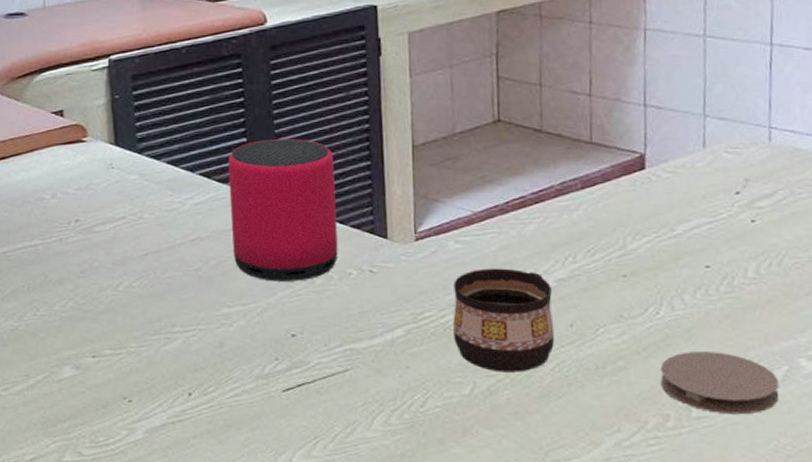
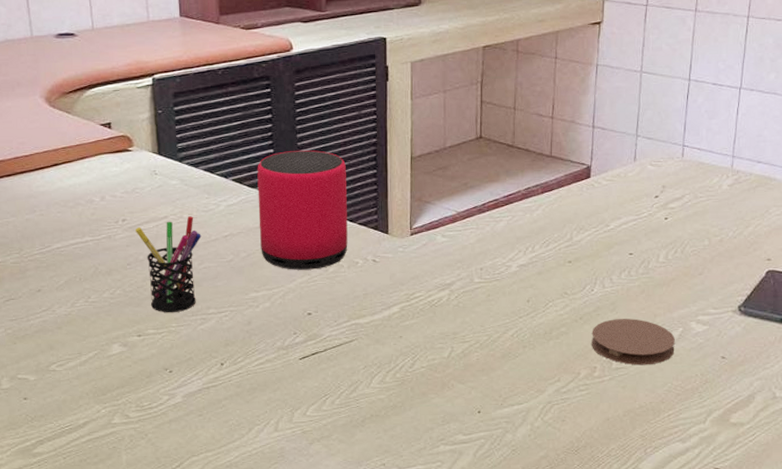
pen holder: none [90,216,165,331] -> present [136,216,201,313]
cup: present [453,268,555,373] -> none [438,257,515,339]

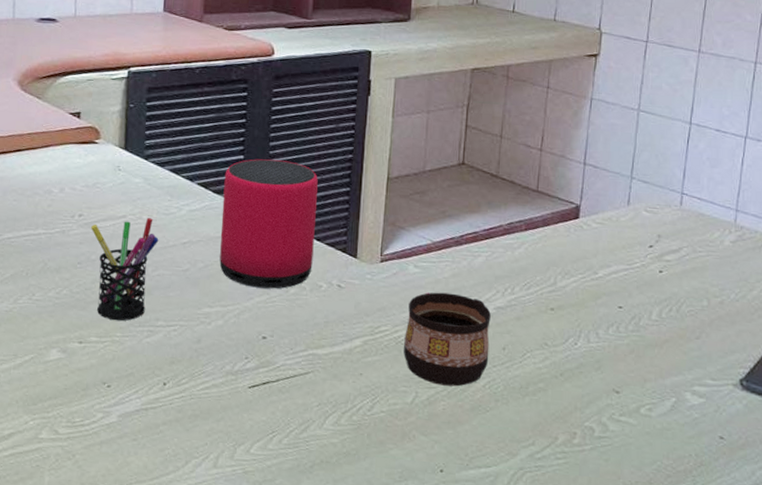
cup: none [438,257,515,339] -> present [404,292,491,387]
coaster: present [591,319,675,365] -> none [571,379,667,438]

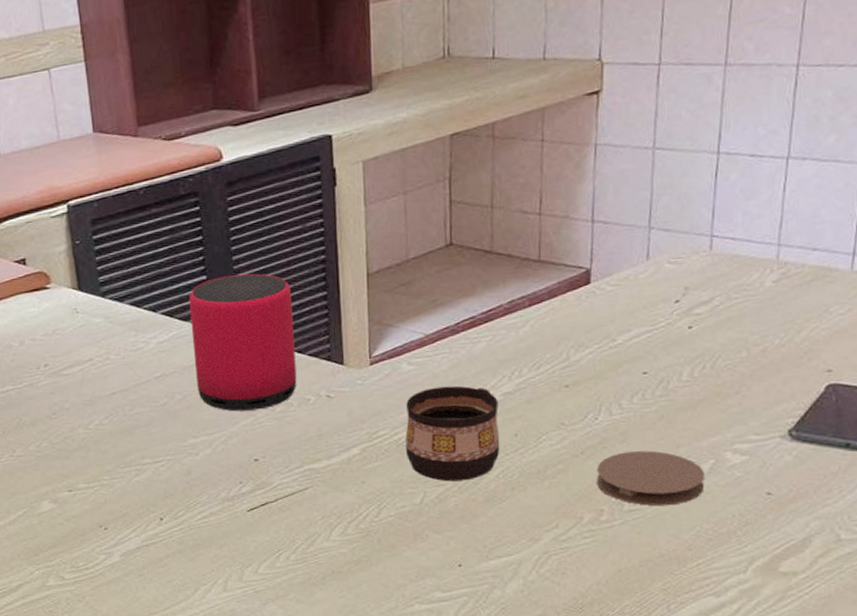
pen holder: present [91,218,159,321] -> none [59,357,131,465]
coaster: none [571,379,667,438] -> present [596,450,704,506]

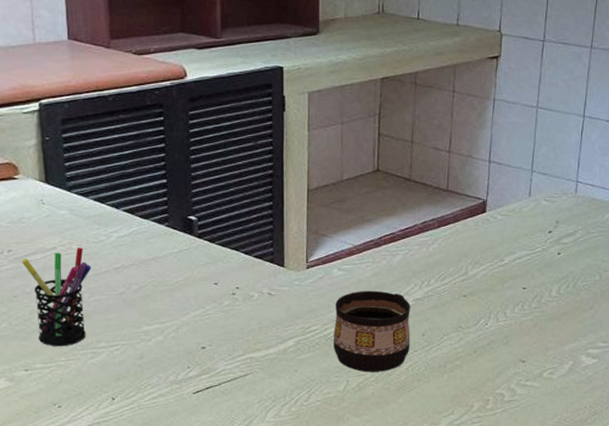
pen holder: none [59,357,131,465] -> present [22,247,92,347]
speaker: present [189,273,297,412] -> none [149,181,243,303]
coaster: present [596,450,704,506] -> none [484,352,565,398]

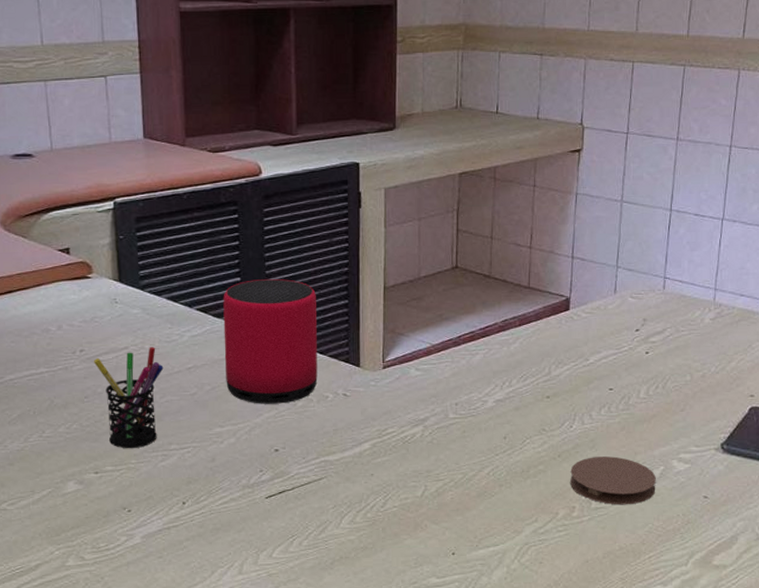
speaker: none [149,181,243,303] -> present [223,279,318,404]
cup: present [333,290,410,373] -> none [411,391,491,477]
coaster: none [484,352,565,398] -> present [569,456,656,505]

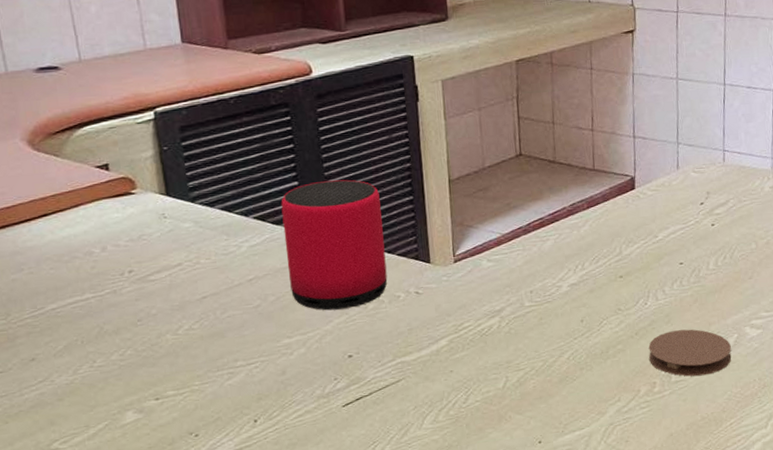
pen holder: present [94,347,164,449] -> none [145,261,223,371]

